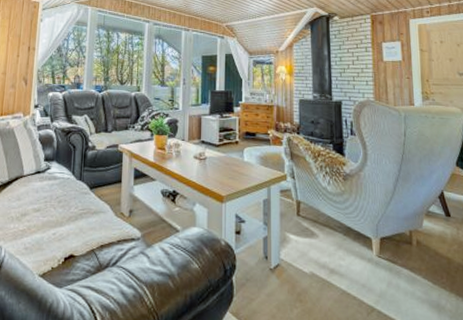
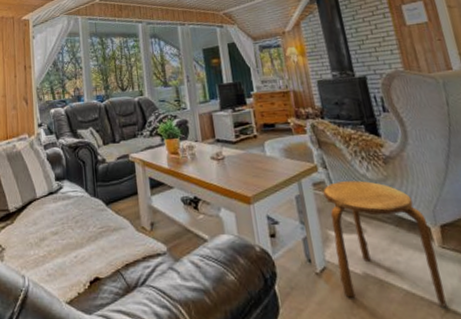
stool: none [288,191,374,307] -> present [323,180,447,307]

